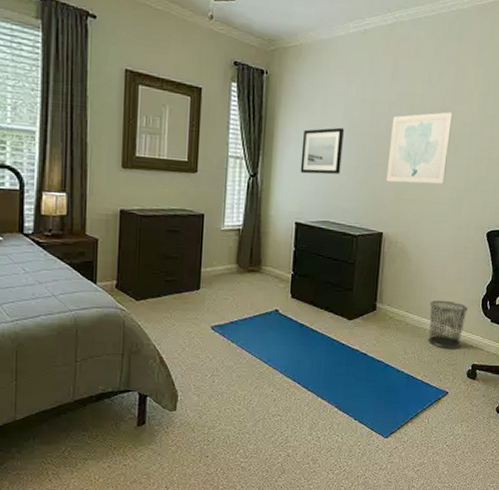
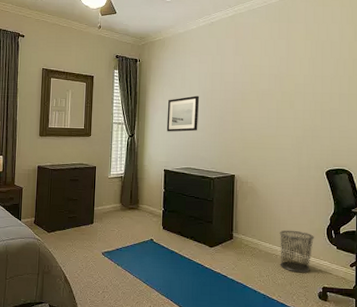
wall art: present [386,112,453,184] -> none [235,76,287,135]

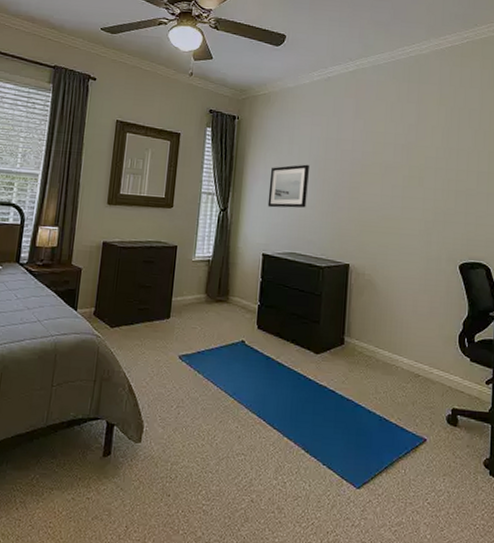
waste bin: present [279,230,314,273] -> none [400,335,443,390]

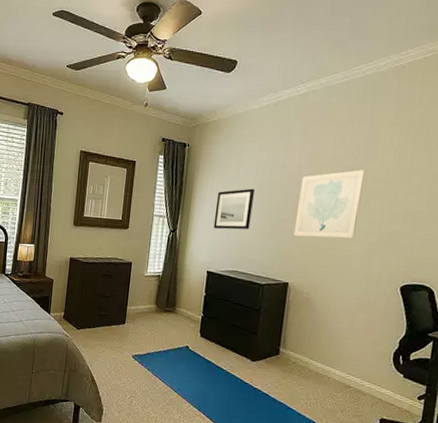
wall art: none [351,147,416,216] -> present [293,170,365,239]

